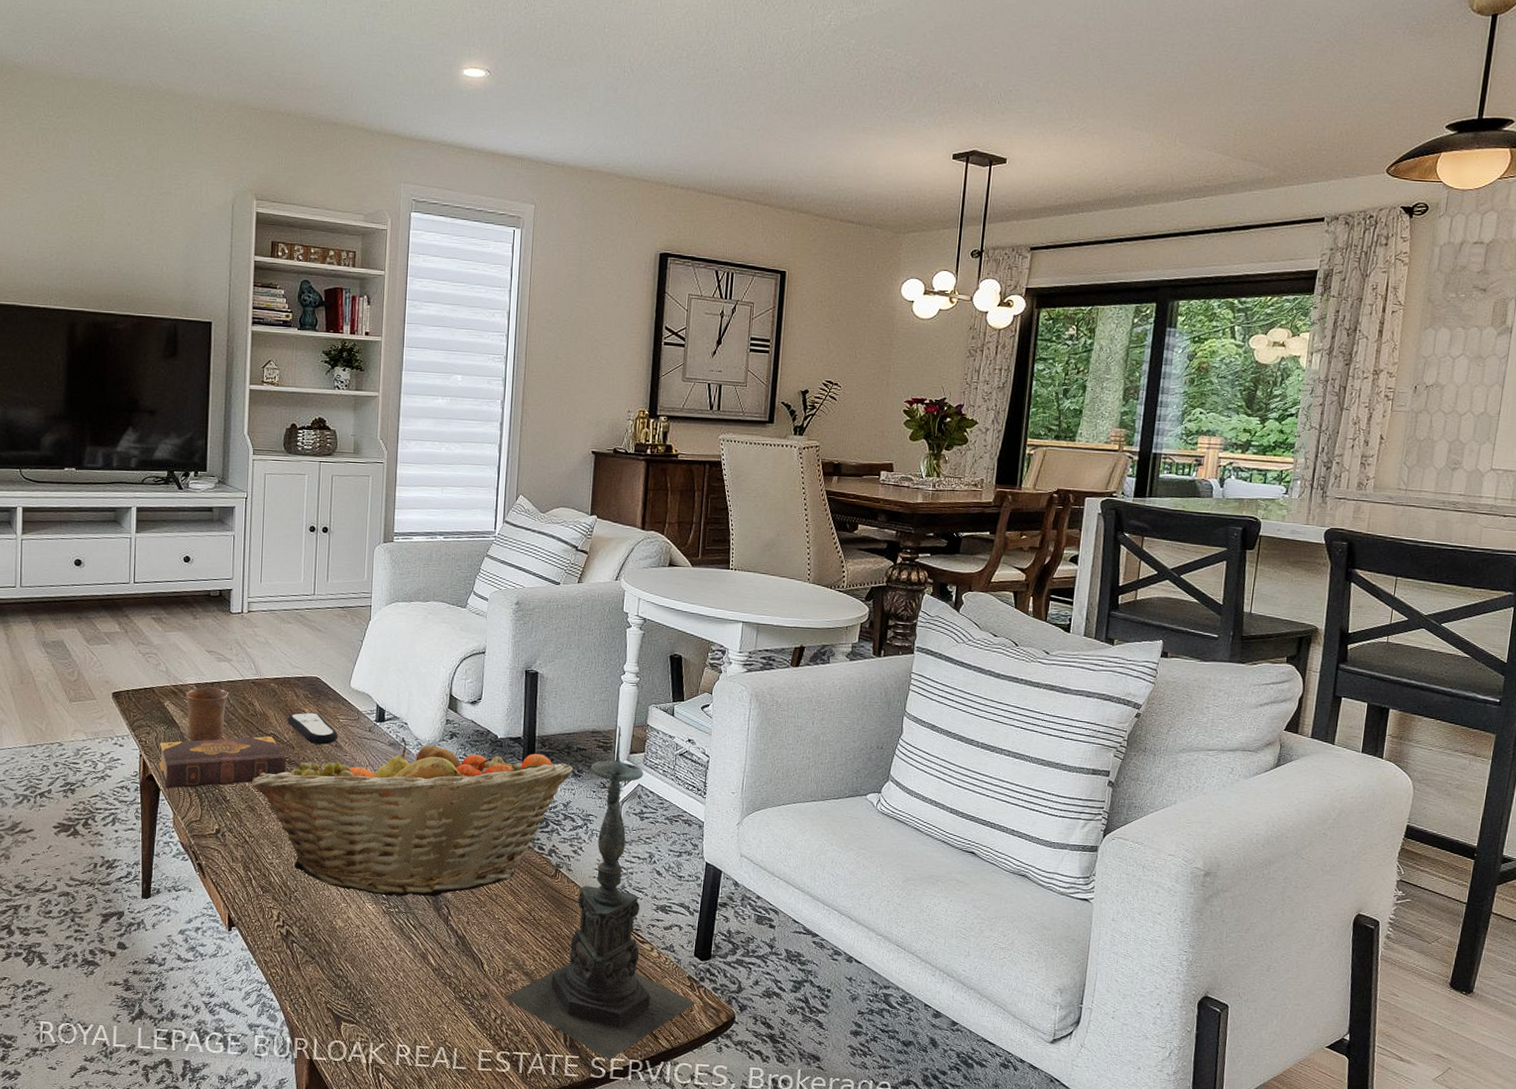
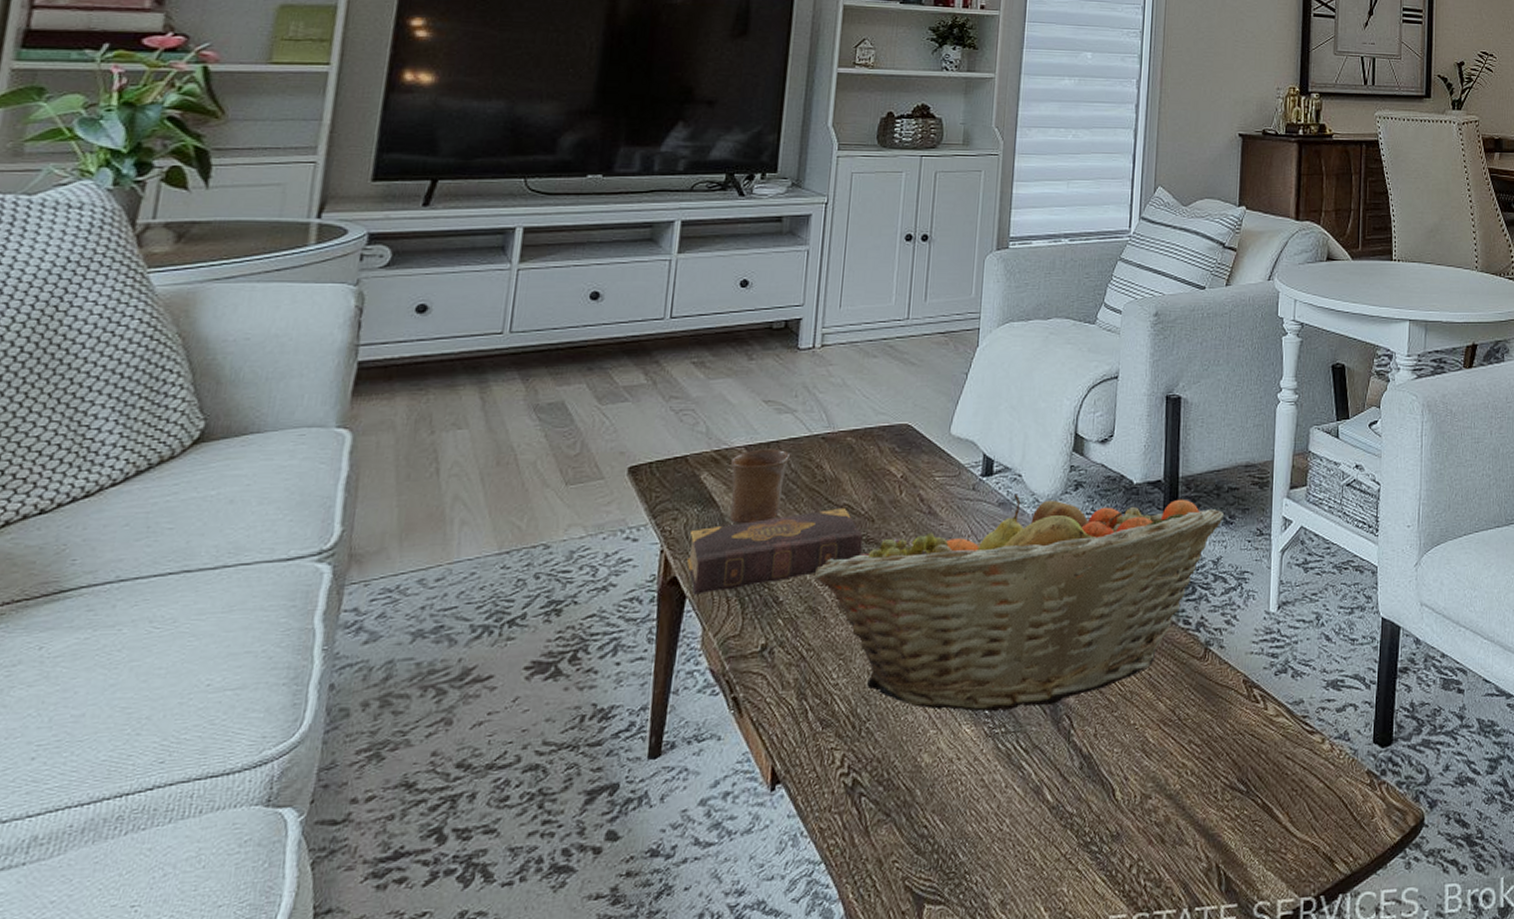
remote control: present [287,712,338,745] -> none [866,471,932,513]
candle holder: present [505,725,695,1060] -> none [1143,455,1377,903]

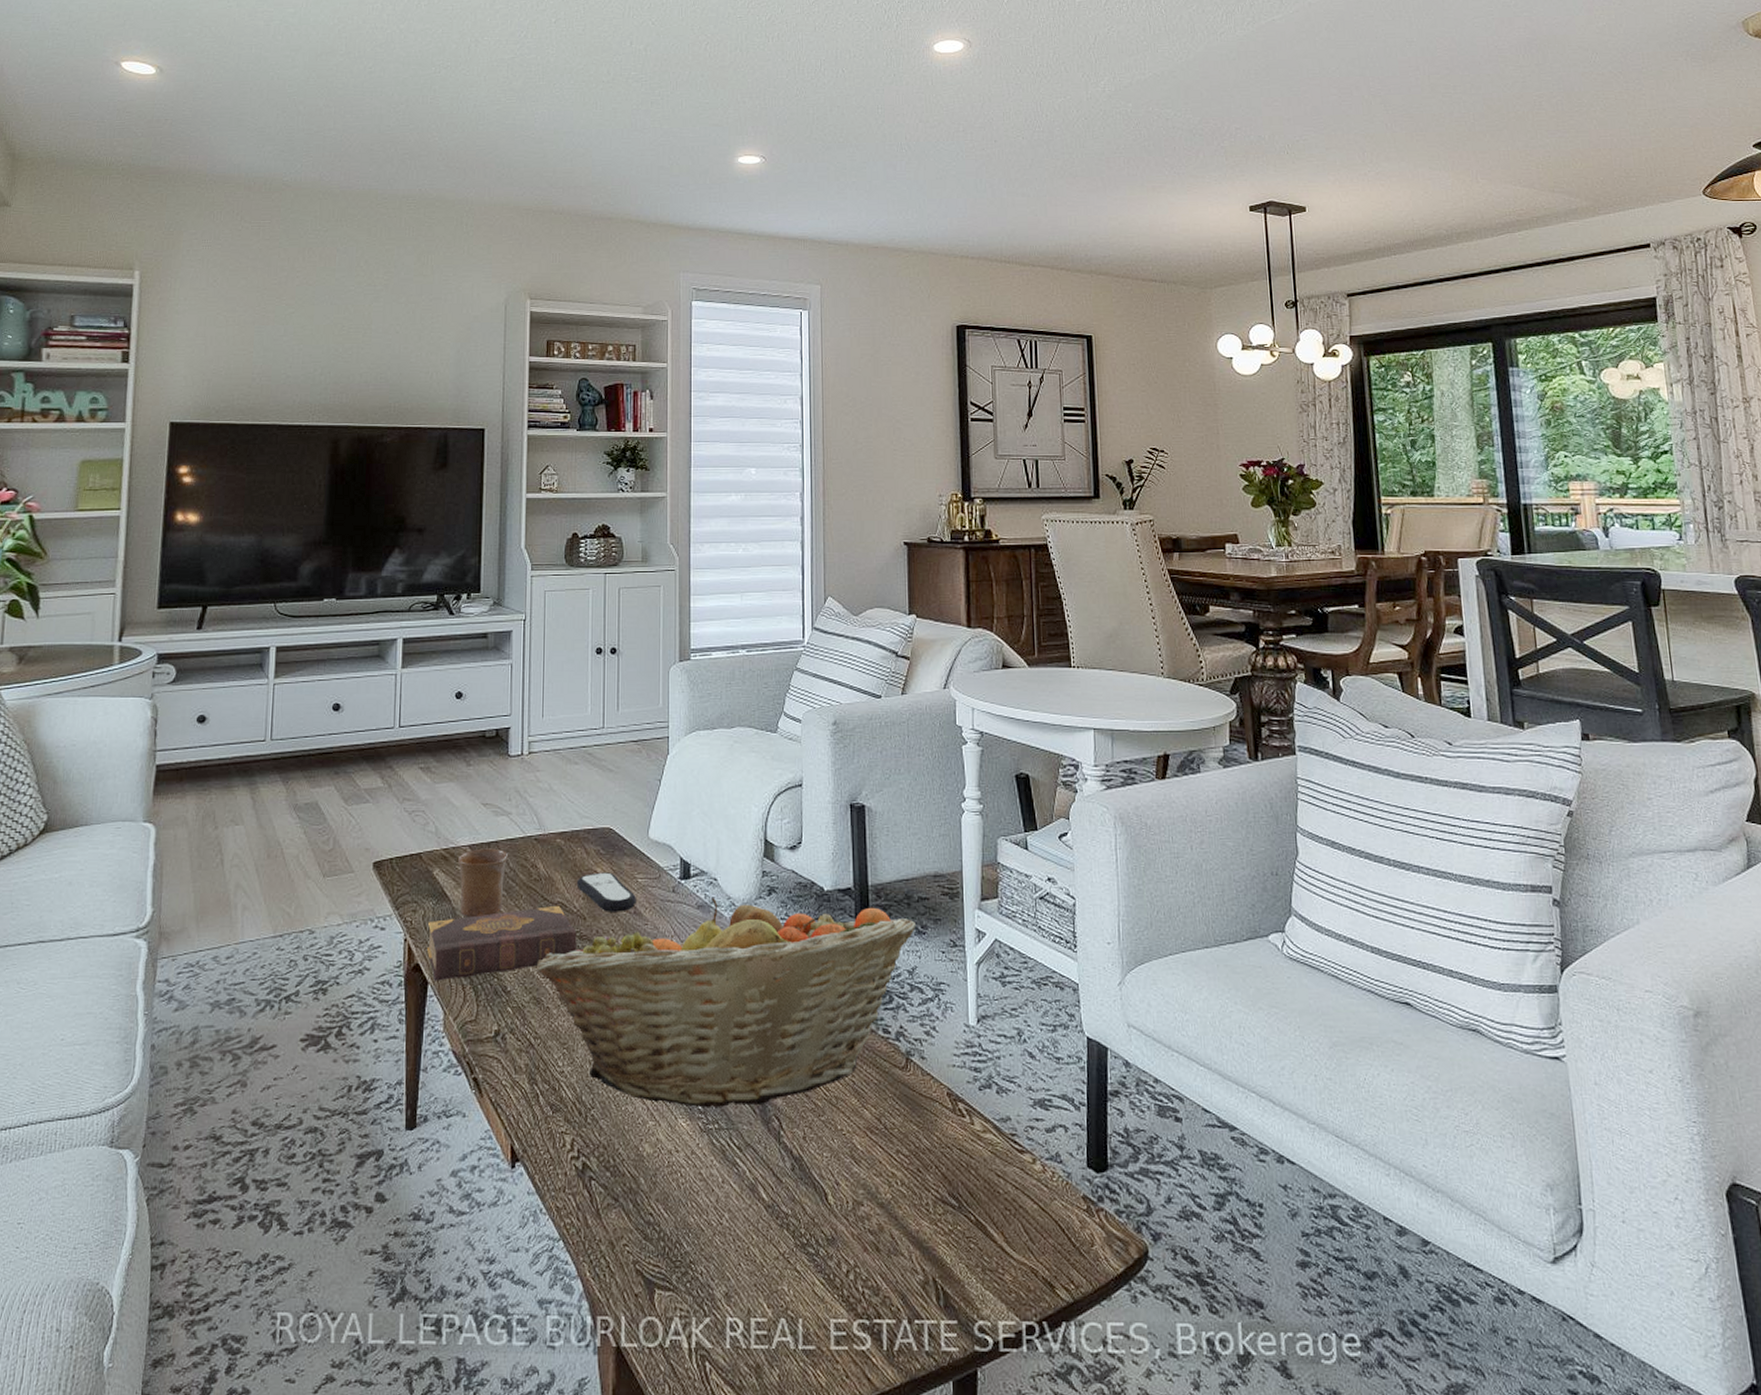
remote control: none [866,471,932,513] -> present [576,872,636,912]

